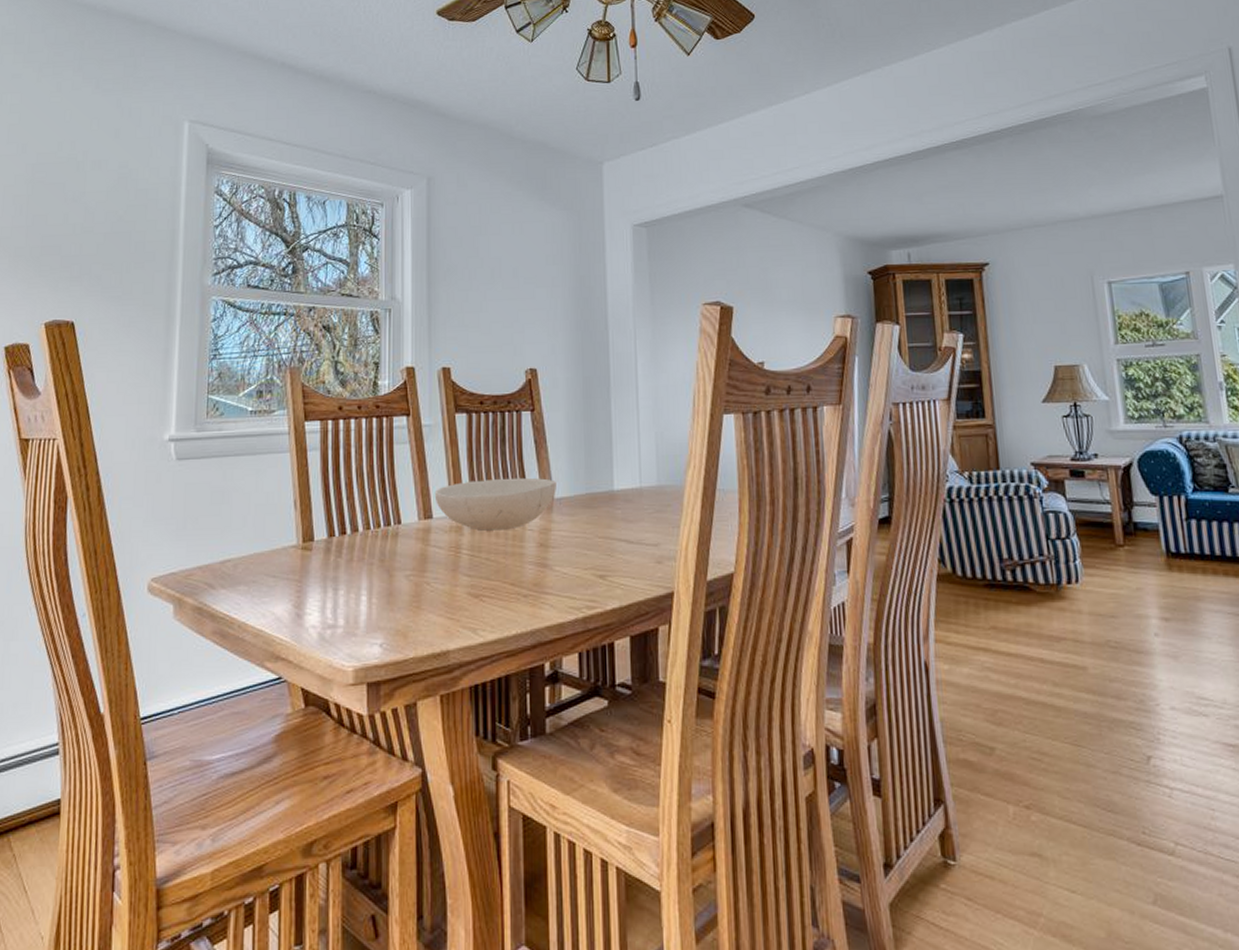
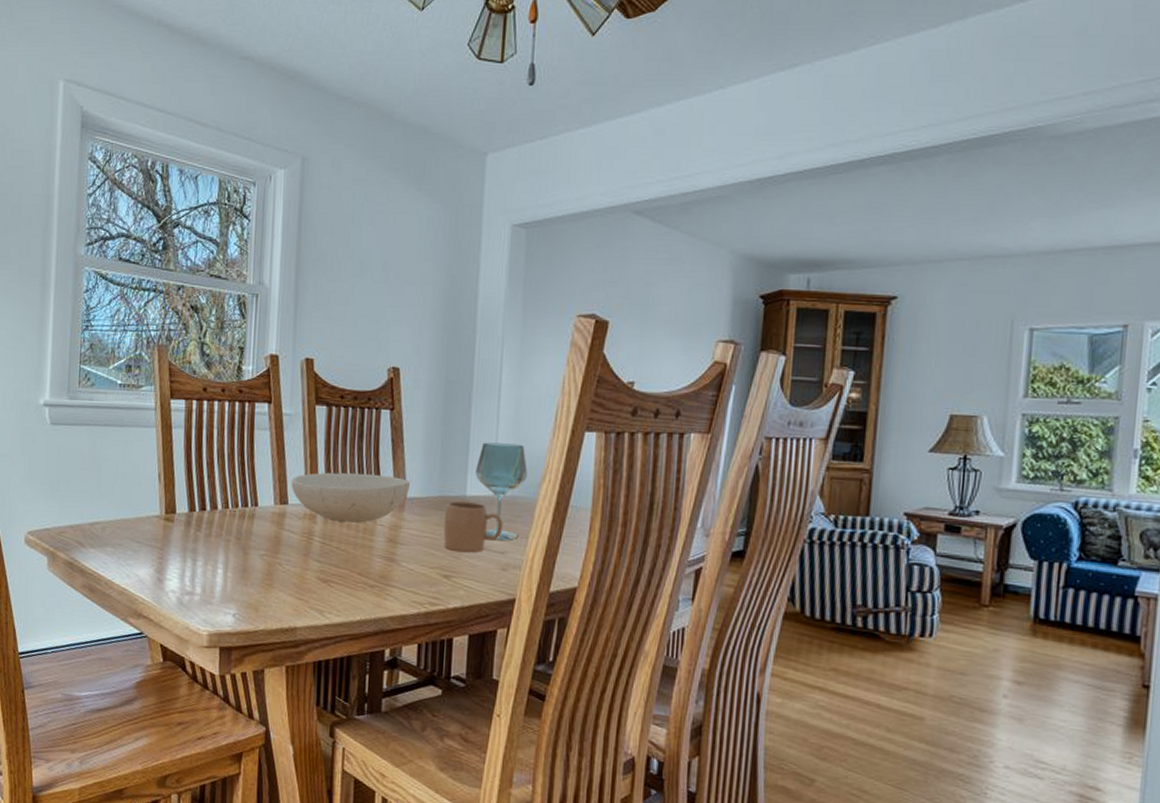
mug: none [593,496,654,550] -> present [443,501,503,553]
wine glass: none [621,433,673,533] -> present [475,442,528,541]

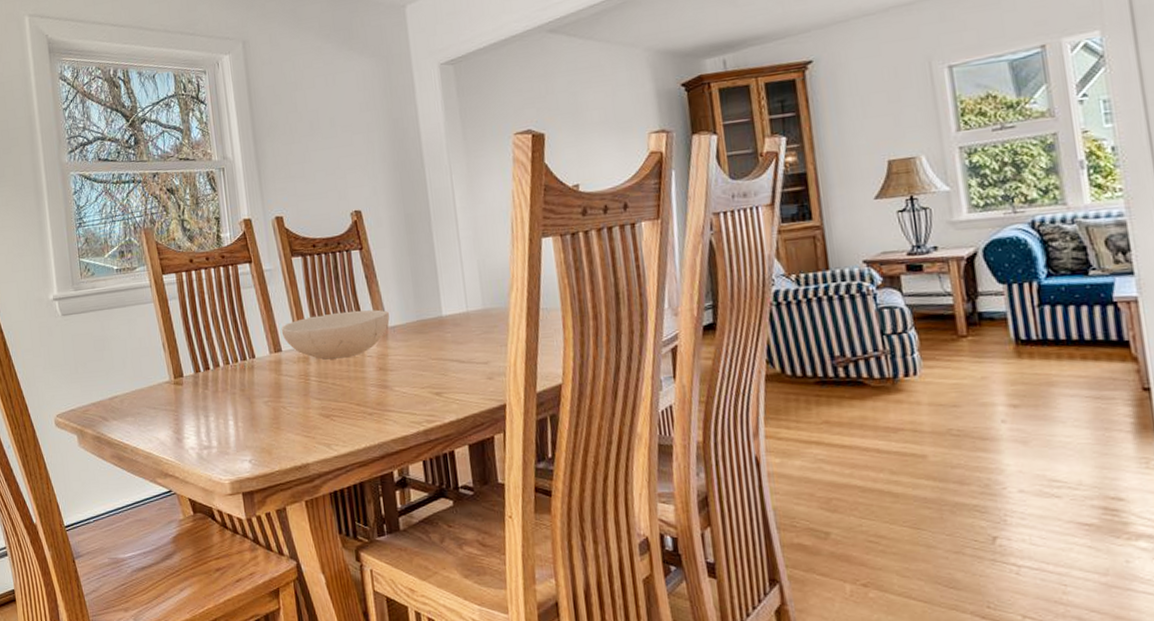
mug: present [443,501,503,553] -> none [425,320,482,370]
wine glass: present [475,442,528,541] -> none [446,260,498,353]

